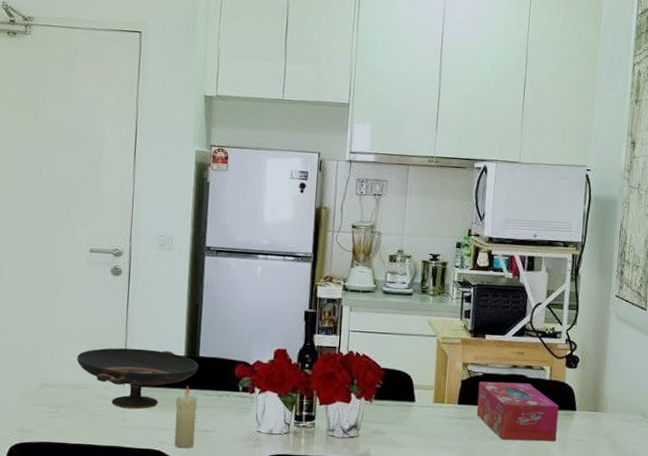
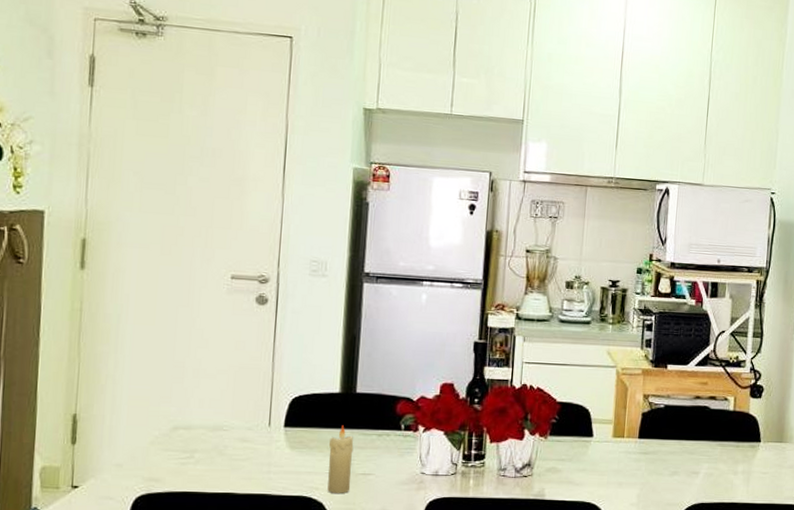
decorative bowl: present [77,348,199,410] -> none [215,384,356,453]
tissue box: present [476,381,559,442] -> none [658,414,743,476]

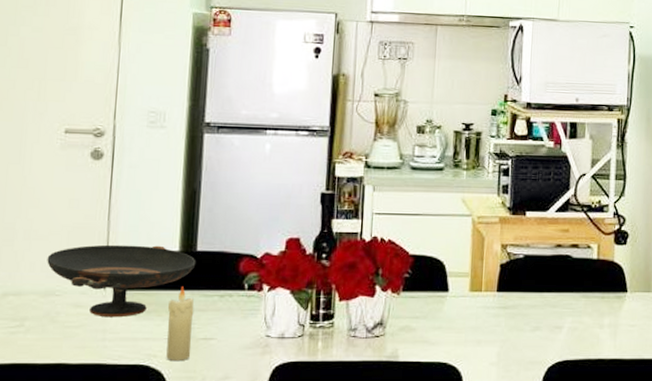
decorative bowl: none [215,384,356,453] -> present [47,244,196,318]

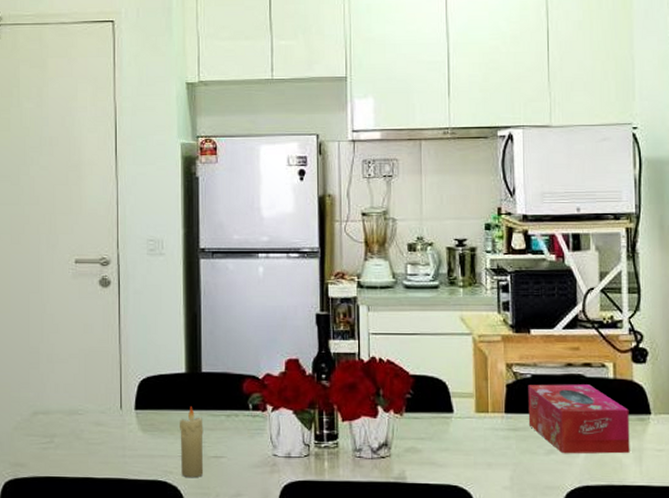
decorative bowl: present [47,244,196,318] -> none [69,367,202,436]
tissue box: none [518,264,609,331] -> present [528,384,630,454]

